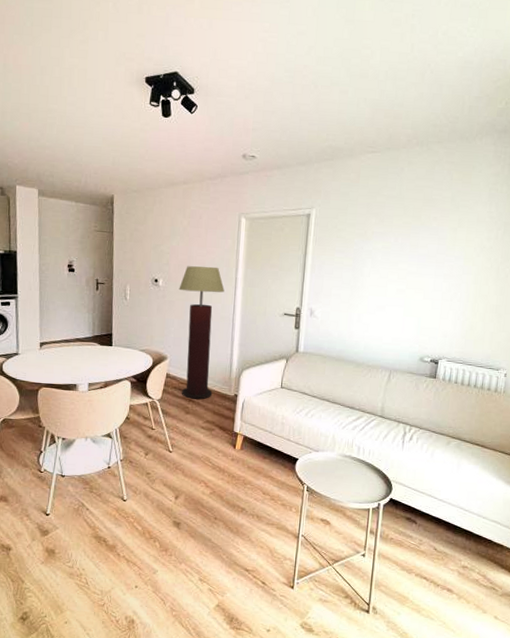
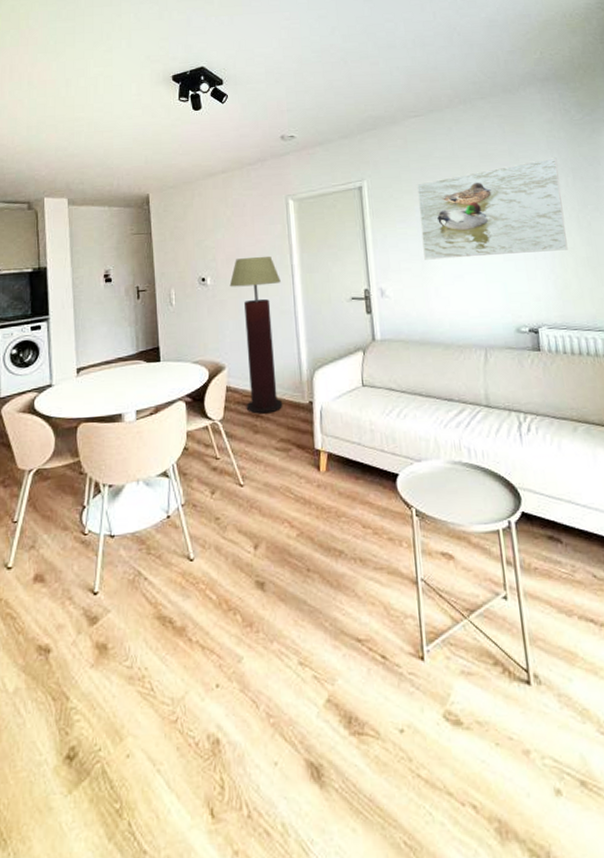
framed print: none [354,210,494,297] -> present [416,157,568,260]

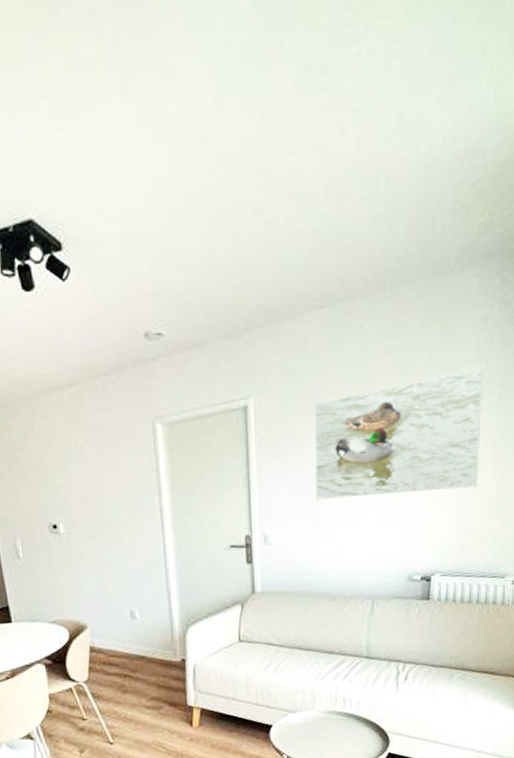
floor lamp: present [229,256,283,414] -> none [87,496,154,674]

